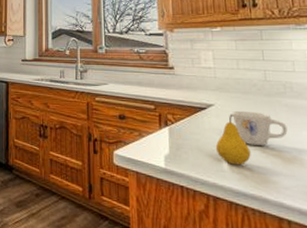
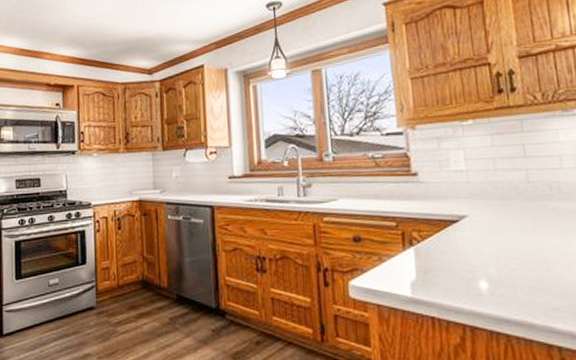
fruit: present [215,114,251,166] -> none [470,225,513,287]
mug: present [231,110,288,147] -> none [489,220,556,262]

